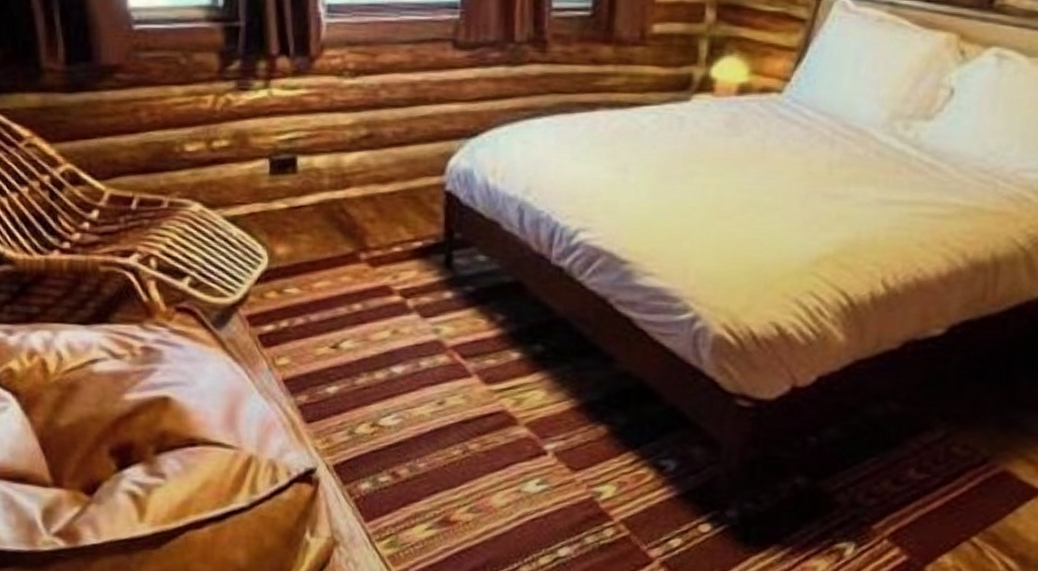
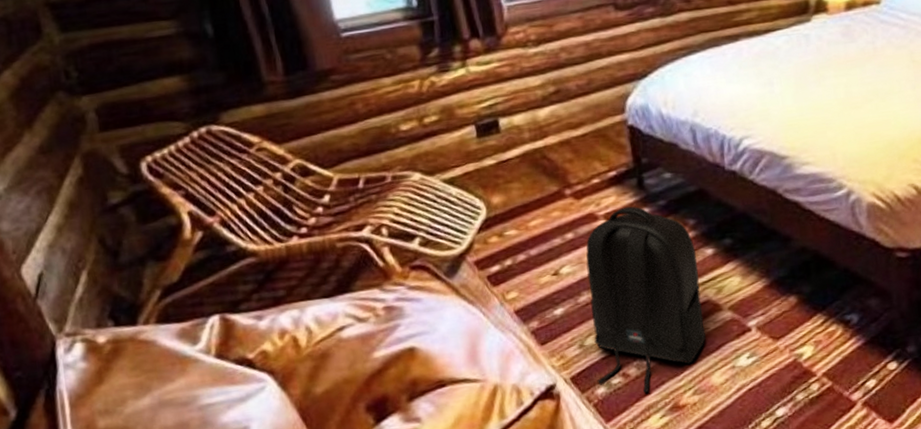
backpack: none [362,285,499,499] -> present [586,206,706,393]

